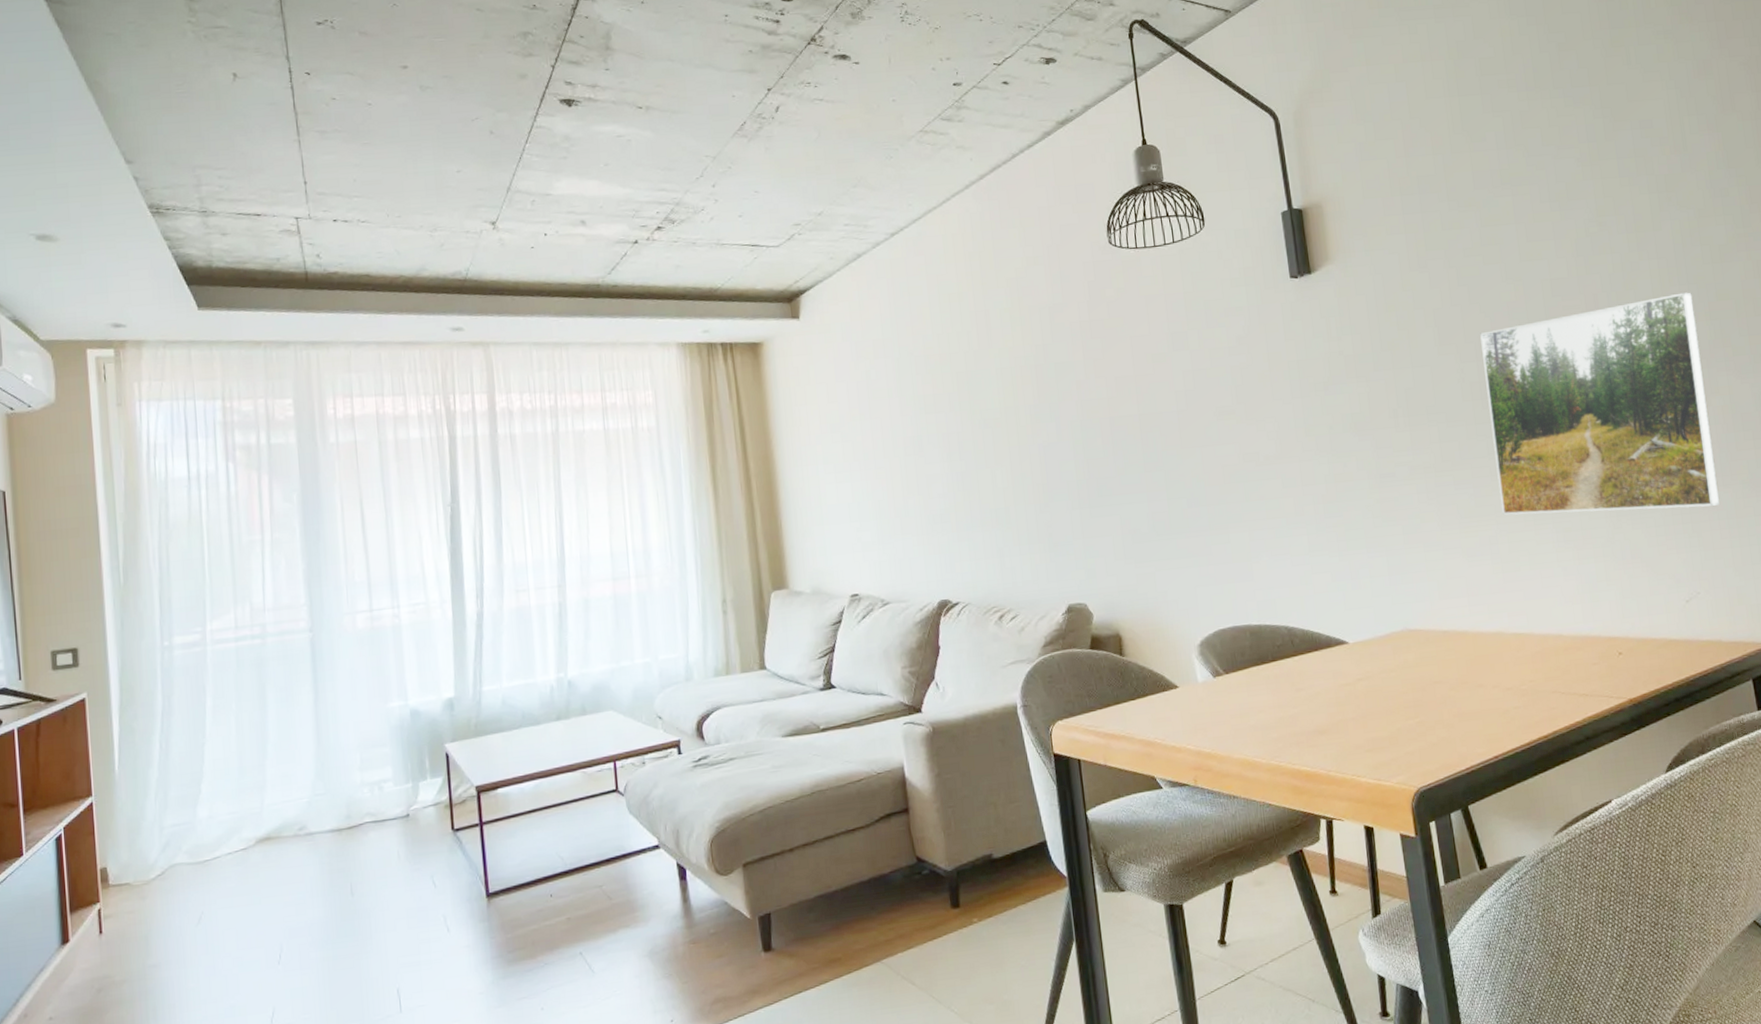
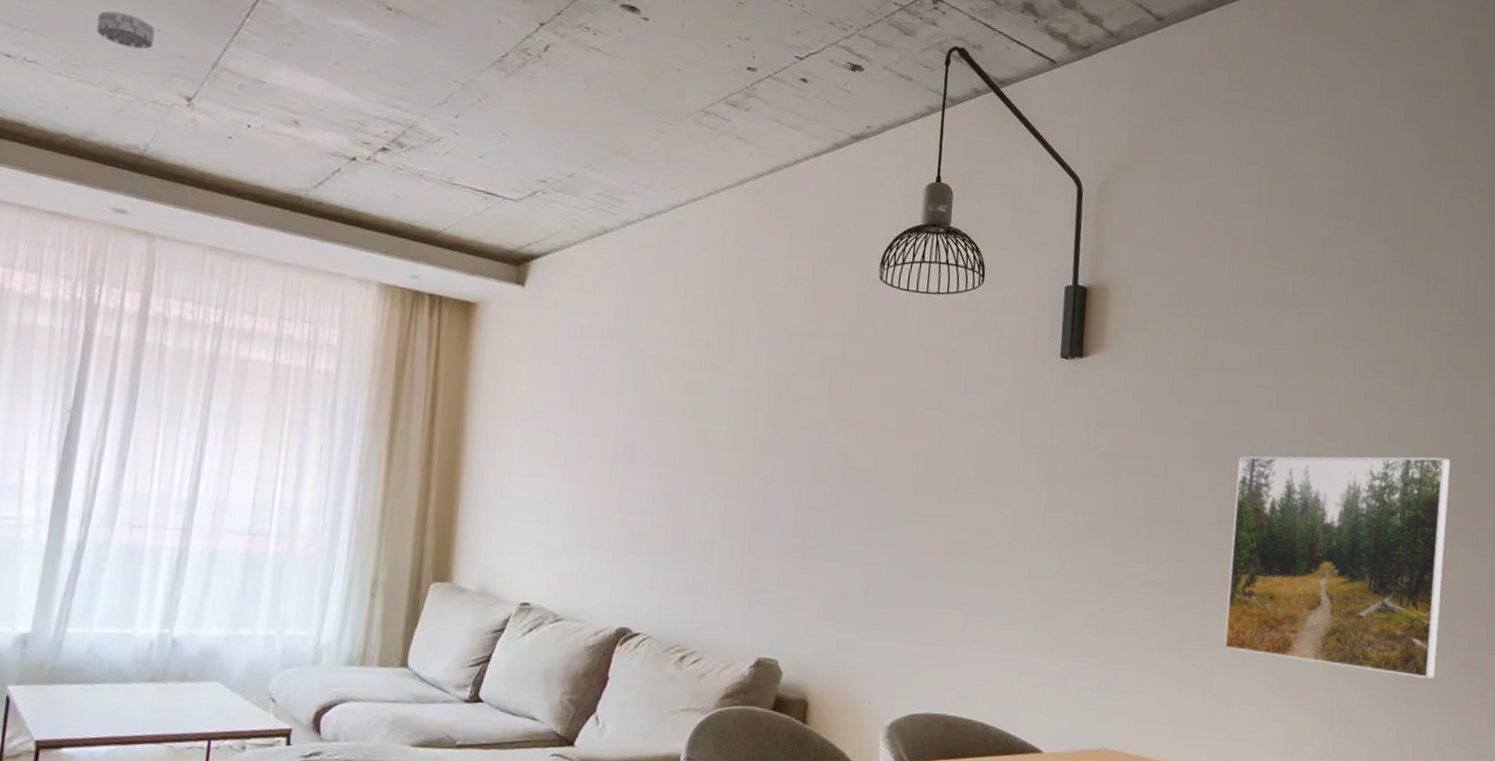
smoke detector: none [409,163,456,192] -> present [97,11,155,50]

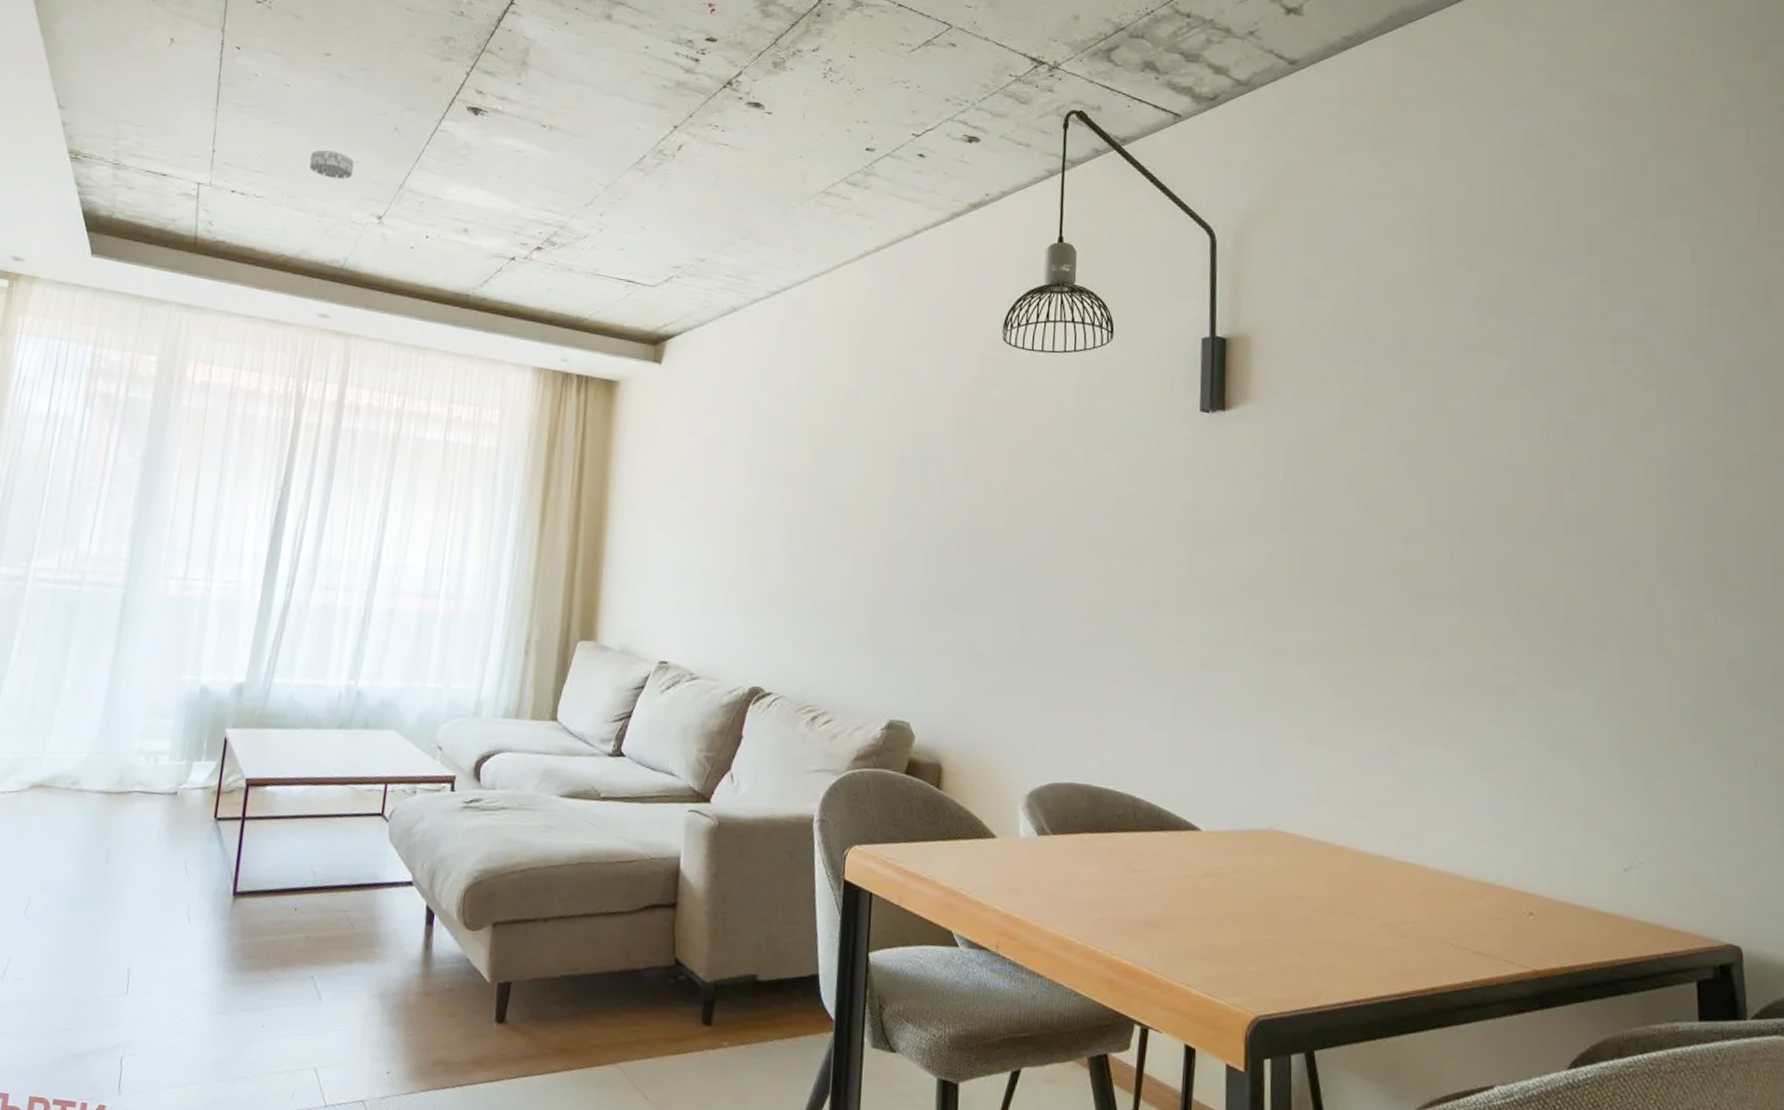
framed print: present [1223,456,1451,679] -> none [1409,507,1684,764]

